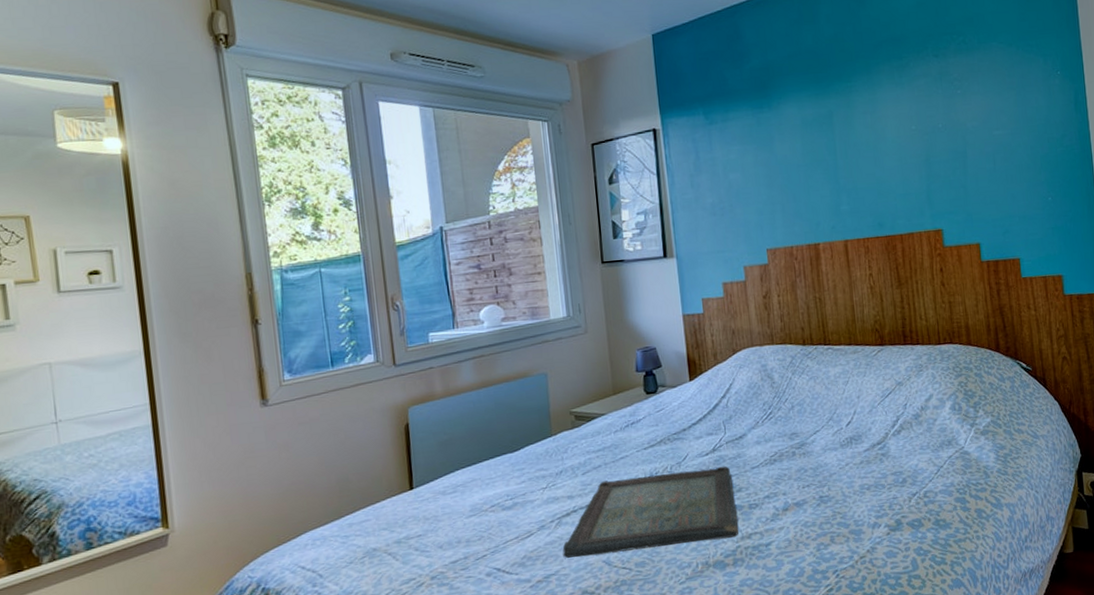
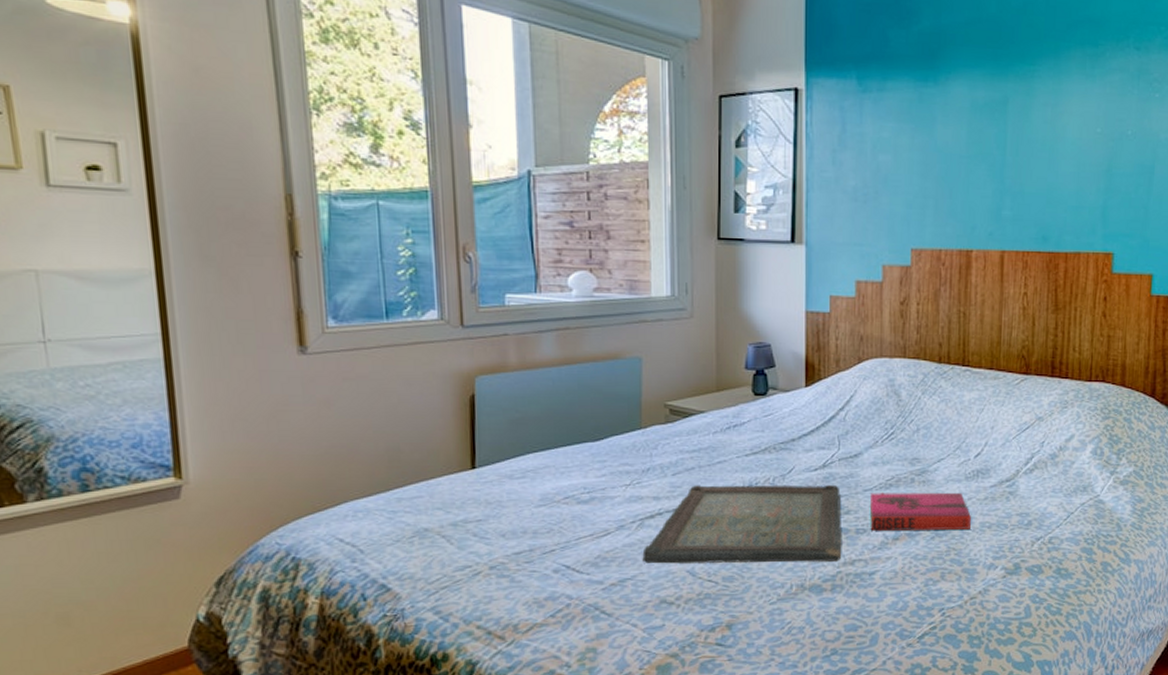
hardback book: none [757,459,851,505] -> present [869,492,971,531]

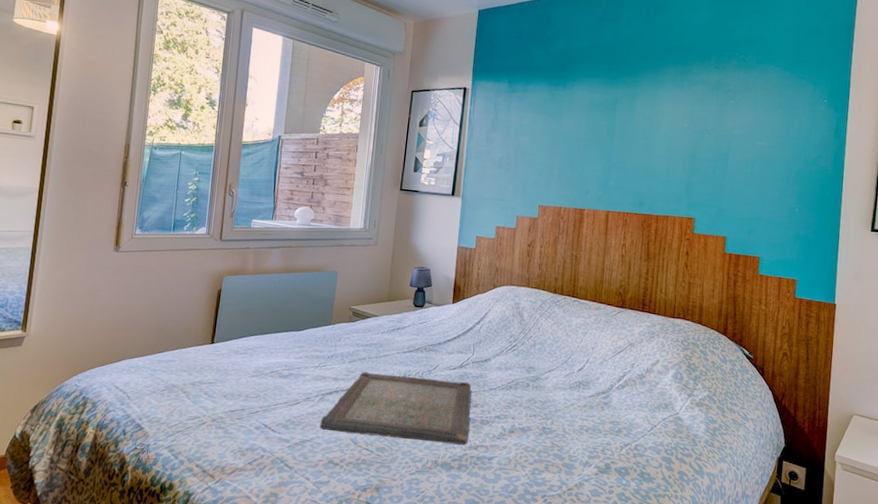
hardback book: present [869,492,971,531] -> none [492,392,572,430]

